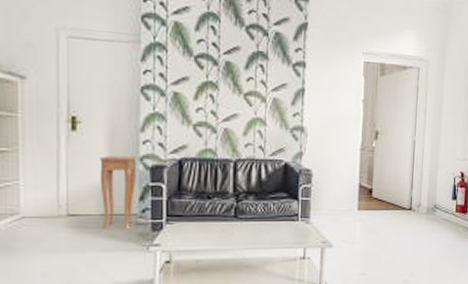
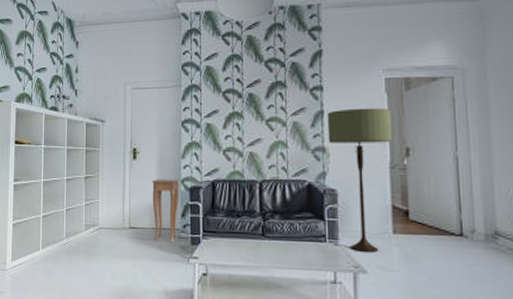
floor lamp: none [307,89,366,228] -> present [327,107,392,252]

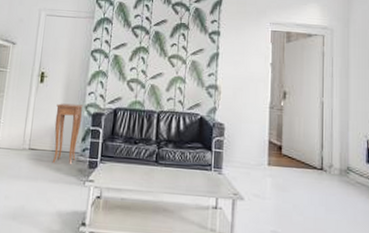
floor lamp: present [327,107,392,252] -> none [220,53,274,181]

